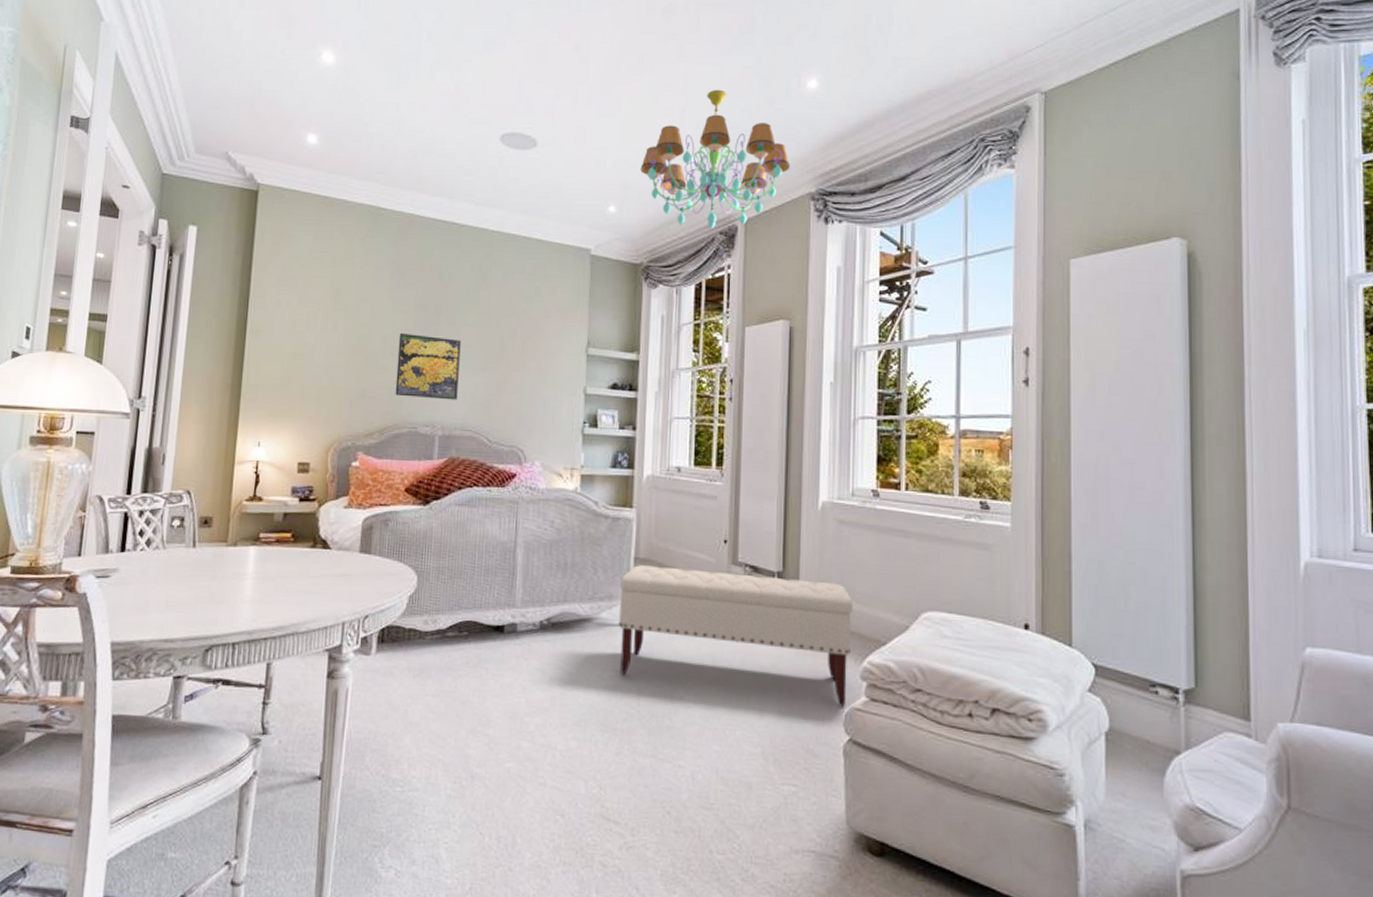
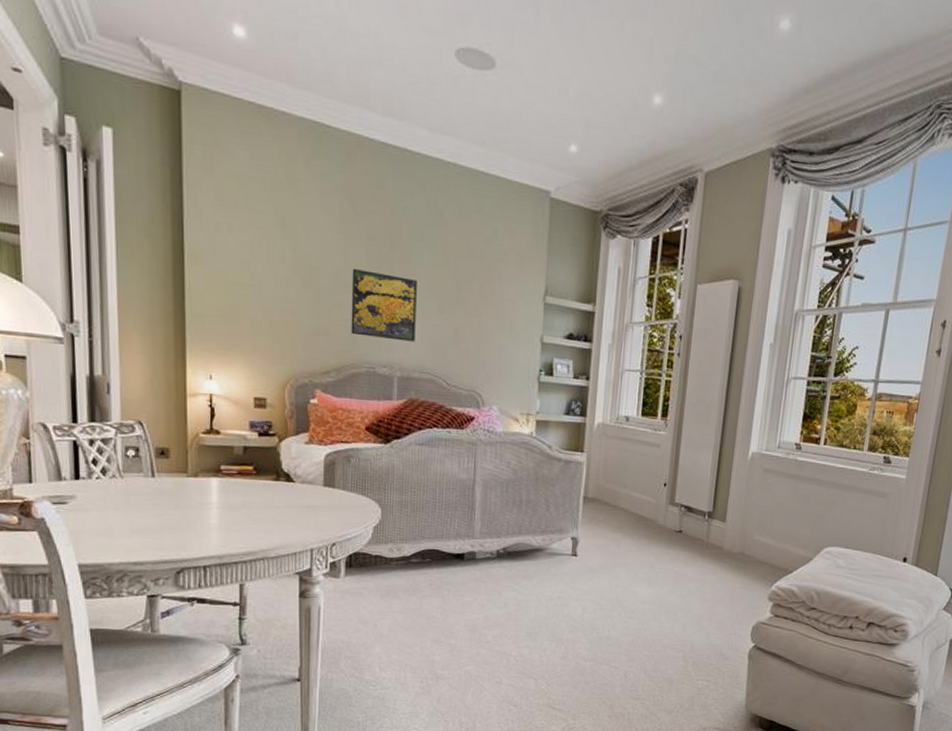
bench: present [618,565,853,705] -> none [567,503,769,620]
chandelier: present [640,89,791,229] -> none [604,19,755,180]

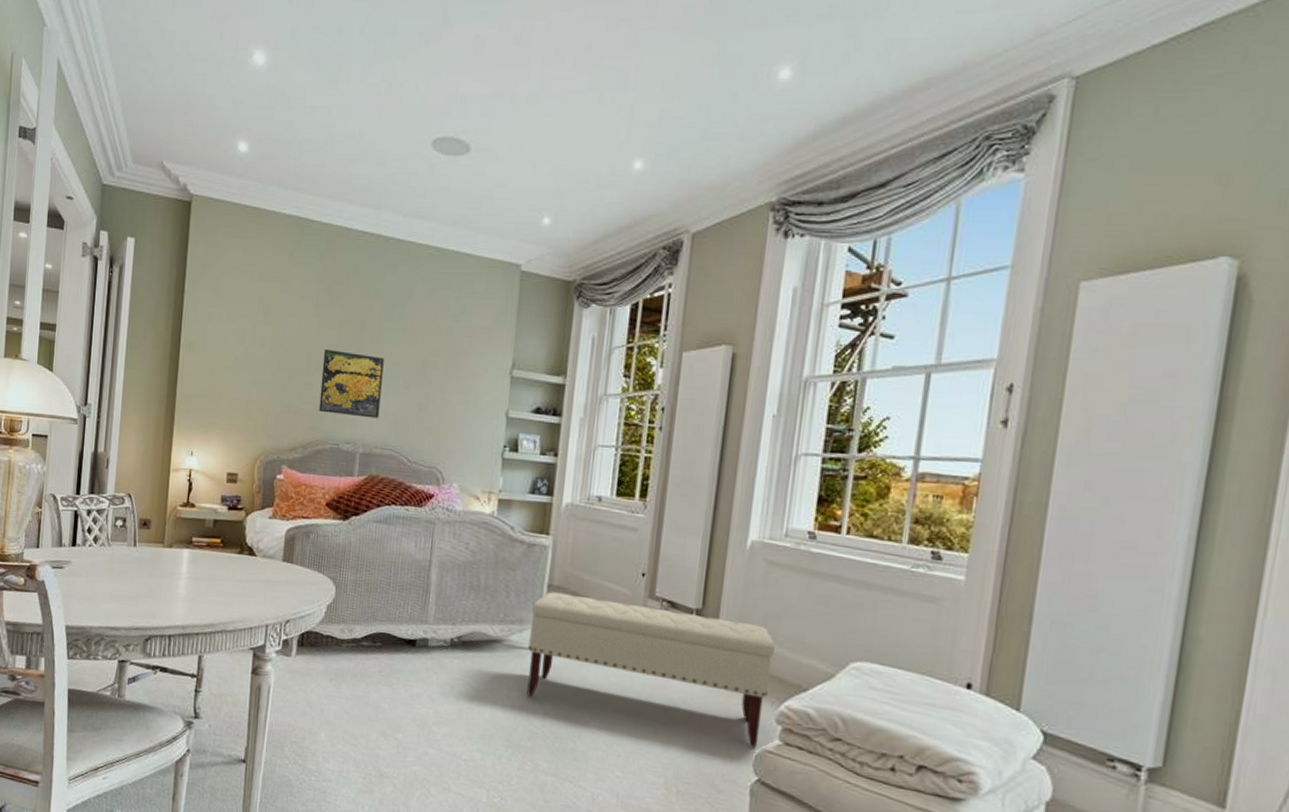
bench: none [567,503,769,620] -> present [526,592,775,746]

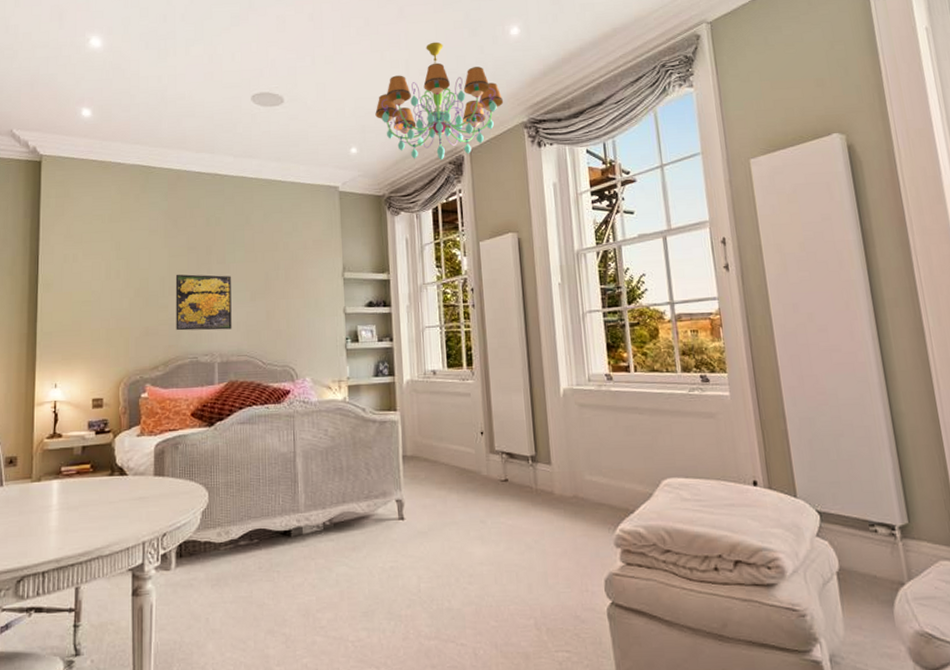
bench: present [526,592,775,746] -> none [392,461,605,572]
chandelier: none [580,83,750,244] -> present [375,42,504,160]

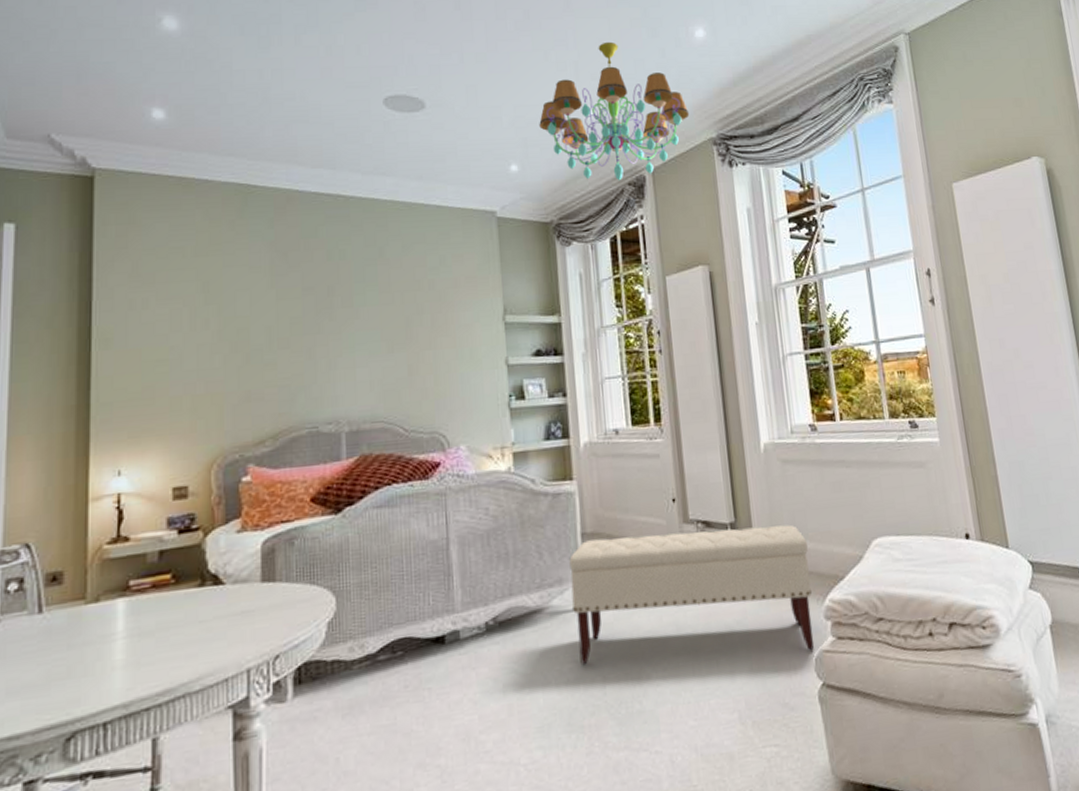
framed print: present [175,274,232,331] -> none [286,321,363,394]
bench: none [392,461,605,572] -> present [569,524,815,664]

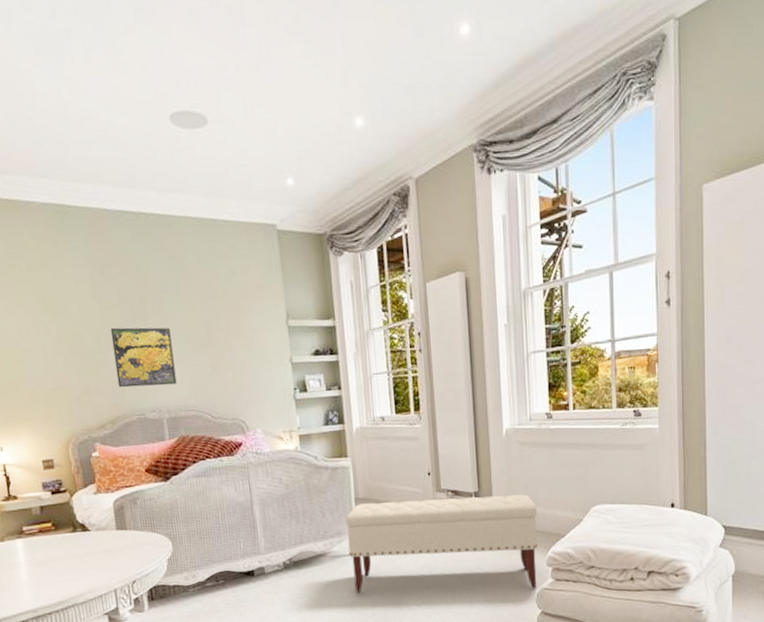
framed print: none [286,321,363,394] -> present [110,327,177,388]
chandelier: present [539,41,690,181] -> none [311,43,452,192]

